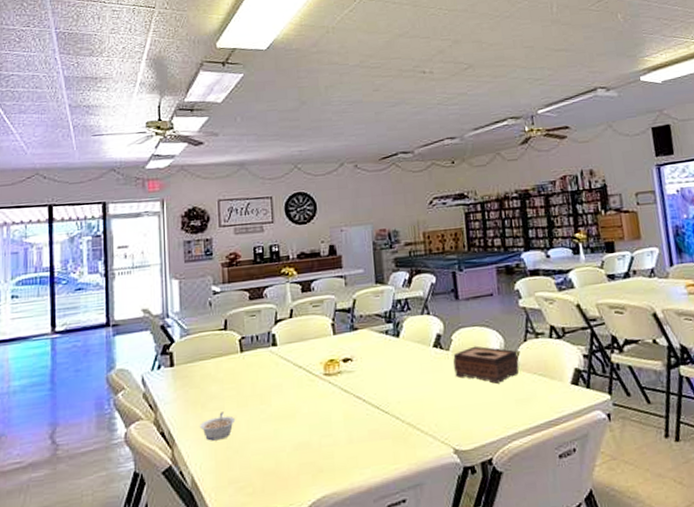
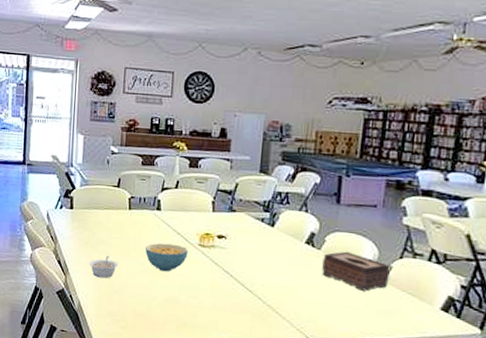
cereal bowl: none [265,379,314,415] -> present [145,243,188,272]

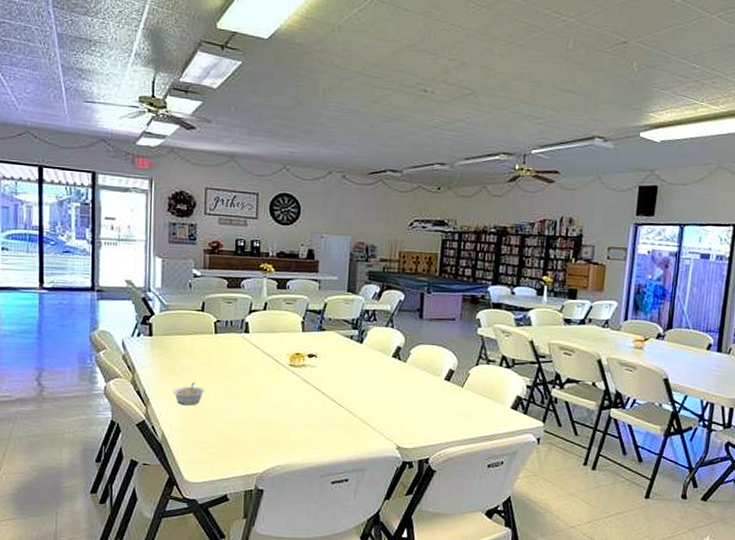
cereal bowl: present [145,243,188,272] -> none [234,365,279,394]
tissue box: present [322,251,390,291] -> none [408,362,468,397]

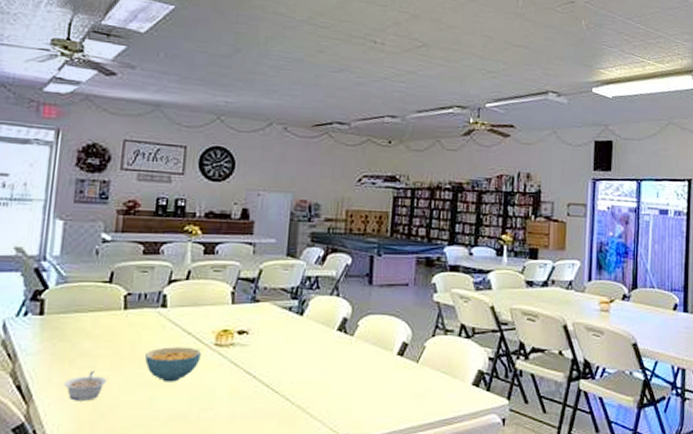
cereal bowl: none [234,365,279,394] -> present [145,347,201,382]

